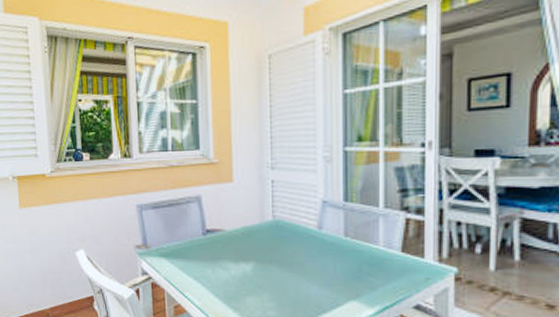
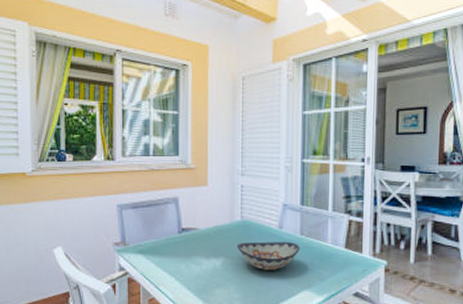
decorative bowl: none [268,244,345,277] -> present [236,242,300,270]

